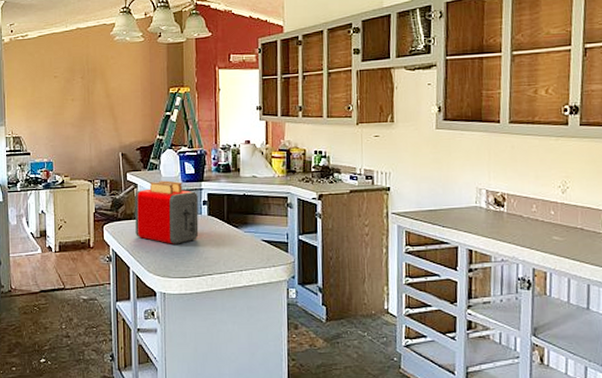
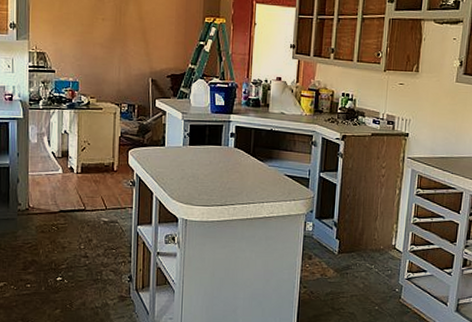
toaster: present [135,180,199,244] -> none [161,110,226,174]

